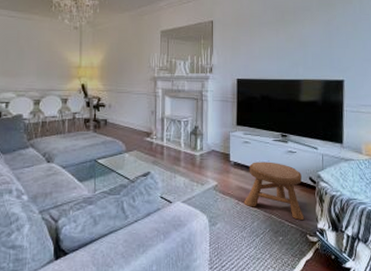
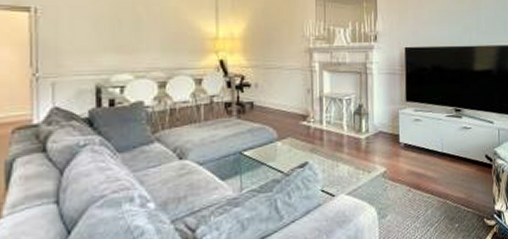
stool: present [243,162,305,220] -> none [416,140,482,203]

